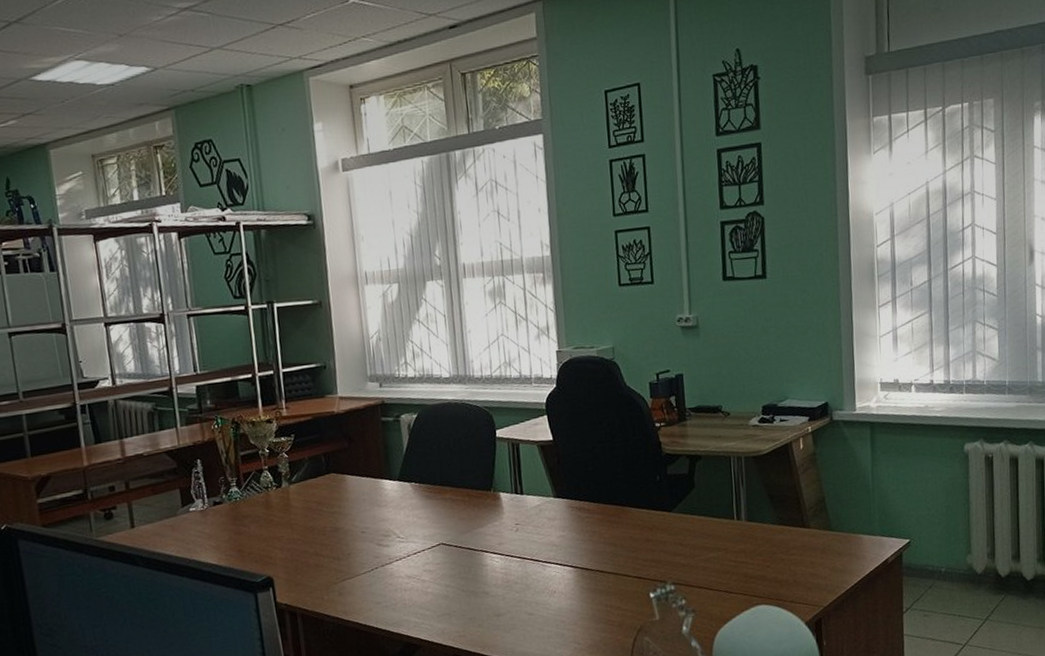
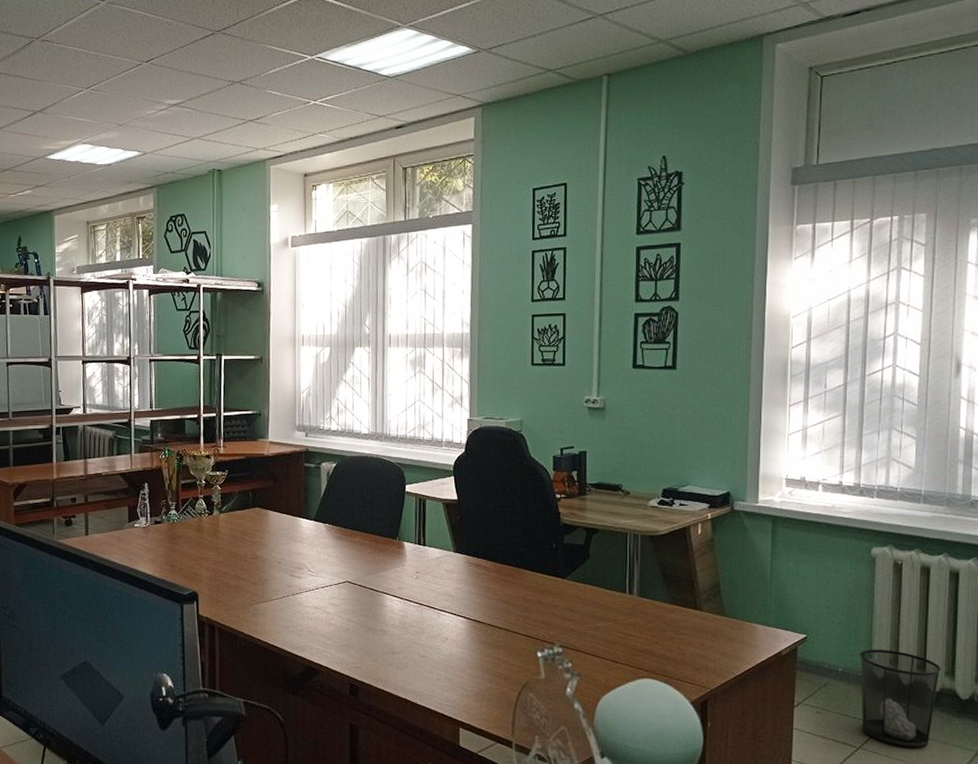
waste bin: none [960,544,1034,639] -> present [859,649,941,749]

